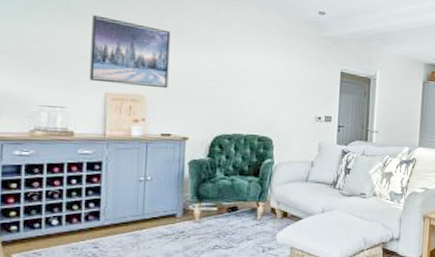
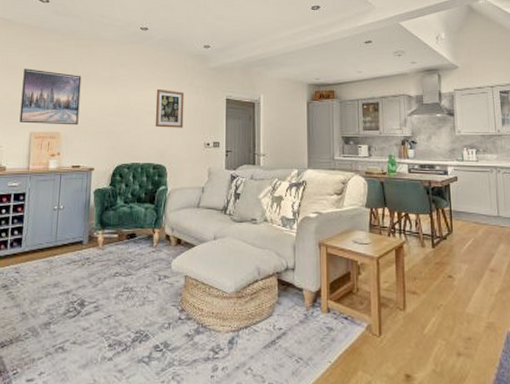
wall art: none [260,54,295,100] -> present [155,88,185,128]

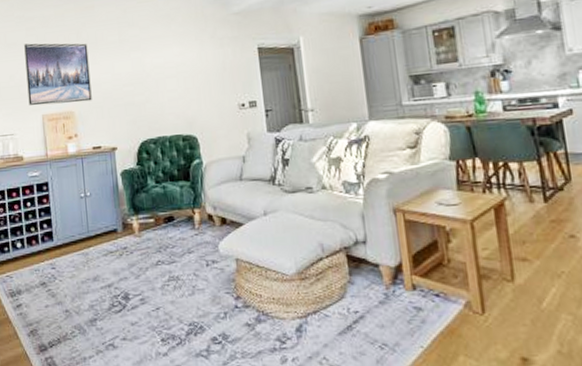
wall art: present [155,88,185,128] -> none [173,46,211,93]

